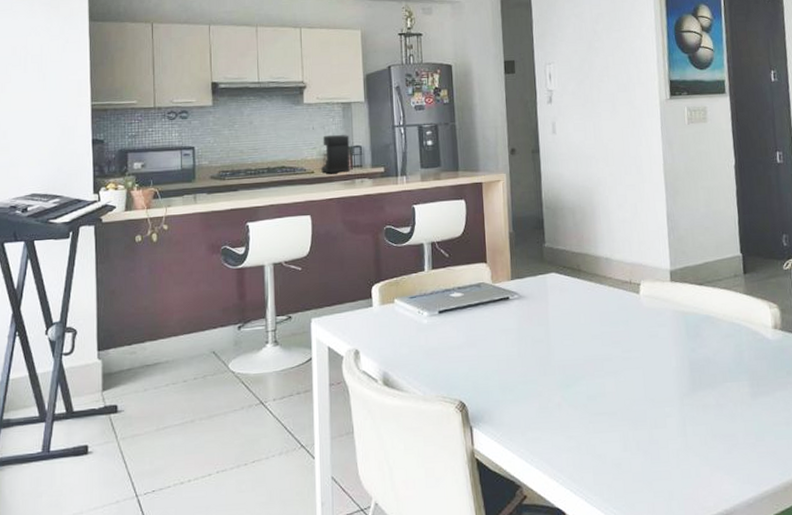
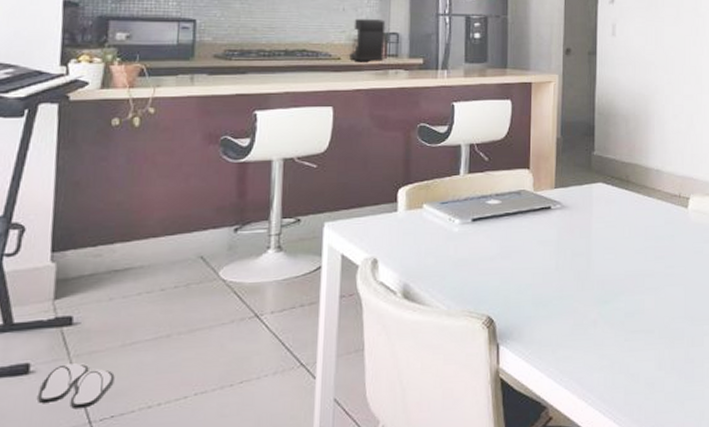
slippers: none [96,445,153,483] -> present [38,363,115,408]

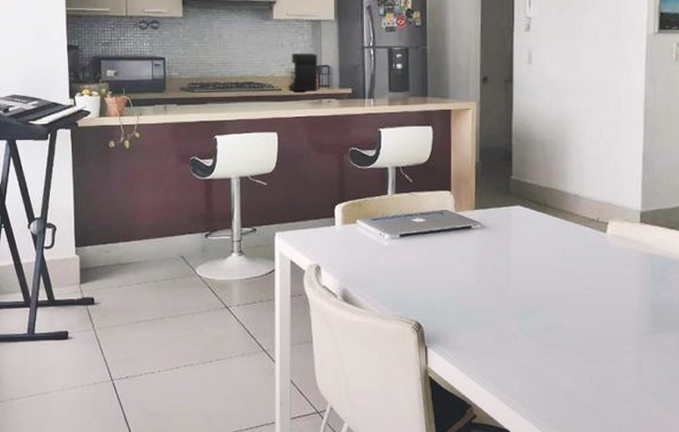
slippers: present [38,363,115,408] -> none [76,334,126,368]

